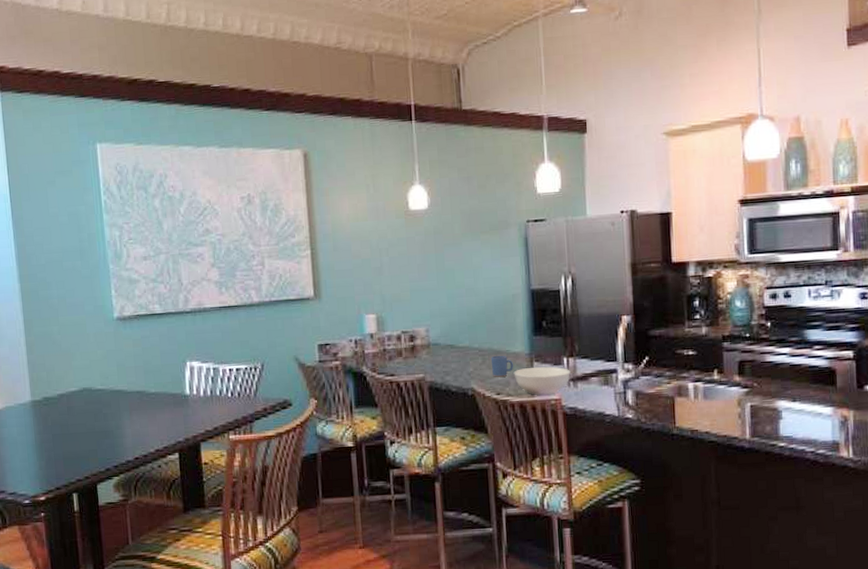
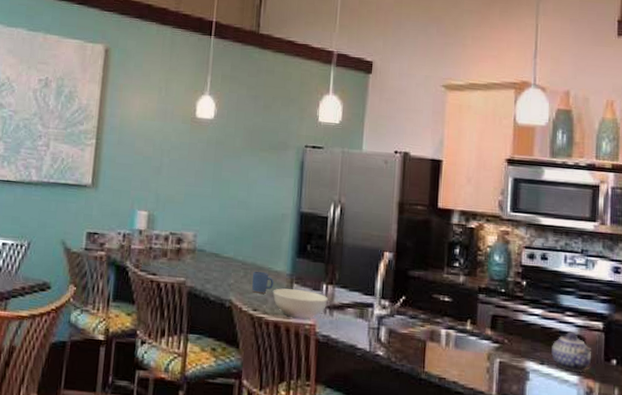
teapot: none [802,364,844,404] -> present [551,331,592,373]

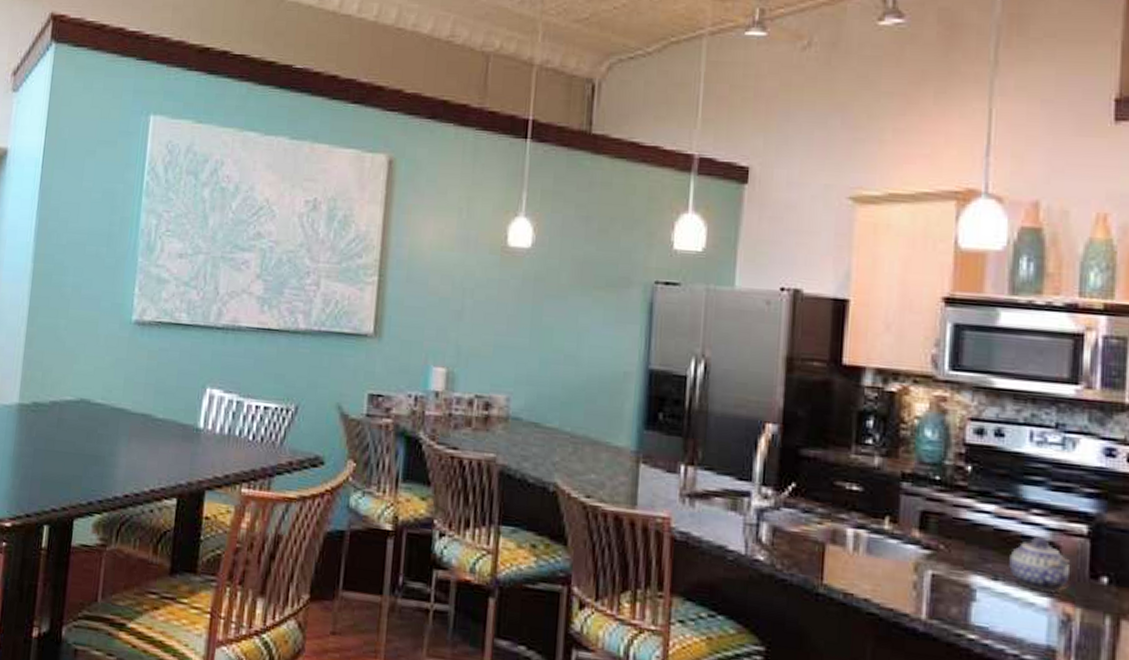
mug: present [252,271,274,294] -> none [584,446,614,476]
bowl: present [272,288,328,320] -> none [611,469,688,511]

